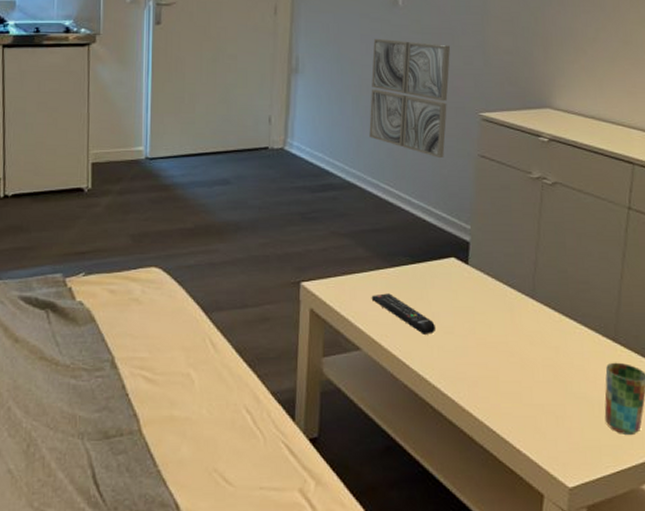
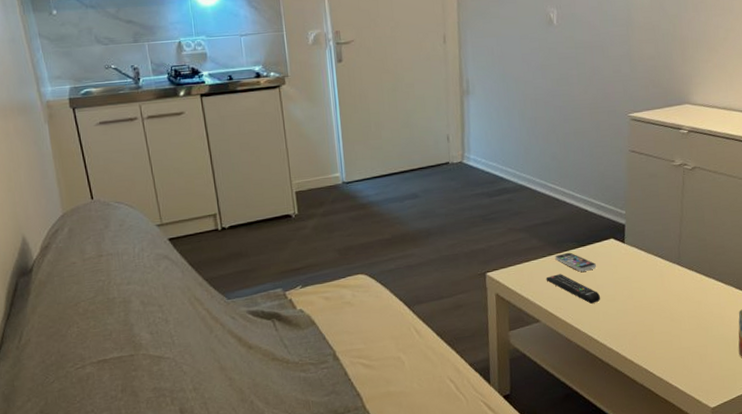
wall art: present [369,39,450,159] -> none [533,56,601,157]
smartphone: none [384,268,432,294] -> present [555,252,596,272]

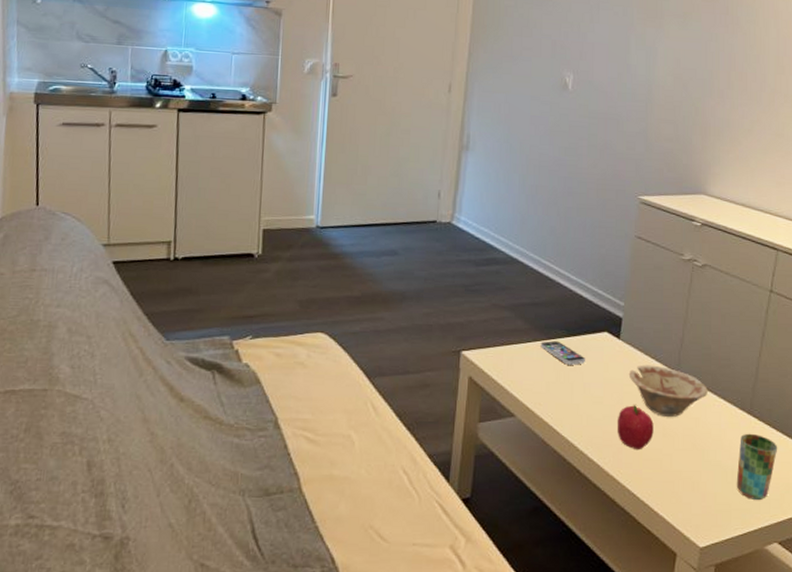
remote control: present [546,274,601,304] -> none [527,364,587,404]
fruit: none [629,298,663,336] -> present [617,405,654,450]
dish: none [635,261,707,304] -> present [628,365,708,417]

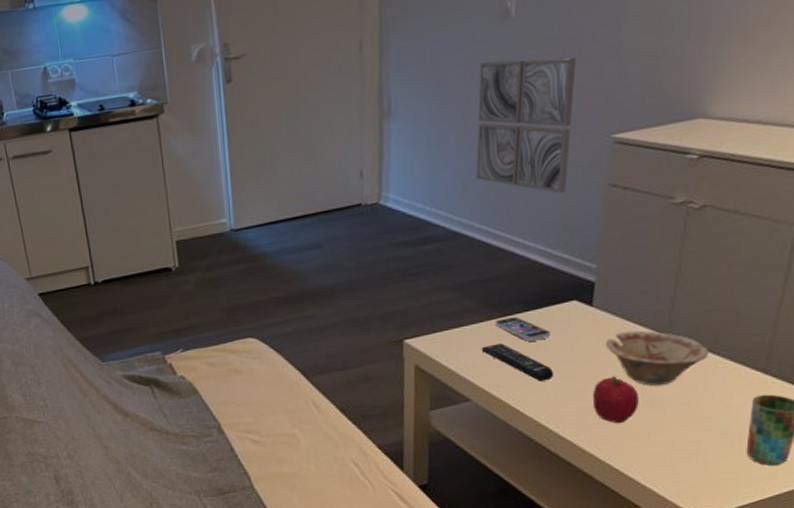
remote control: none [527,364,587,404] -> present [481,343,554,381]
wall art: none [534,121,614,238] -> present [476,57,576,194]

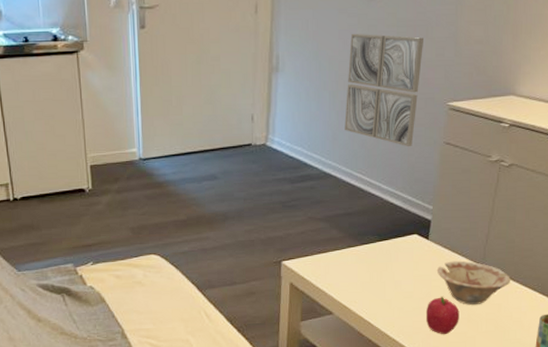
remote control: present [481,343,554,381] -> none [343,267,398,299]
smartphone: present [495,317,550,341] -> none [354,246,396,266]

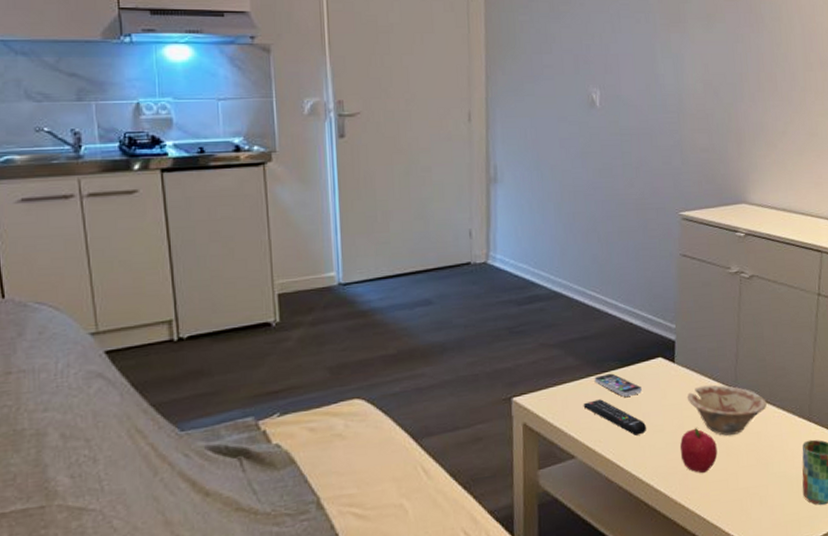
remote control: none [343,267,398,299] -> present [583,399,647,436]
wall art: present [345,34,423,147] -> none [572,142,649,261]
smartphone: none [354,246,396,266] -> present [594,373,642,397]

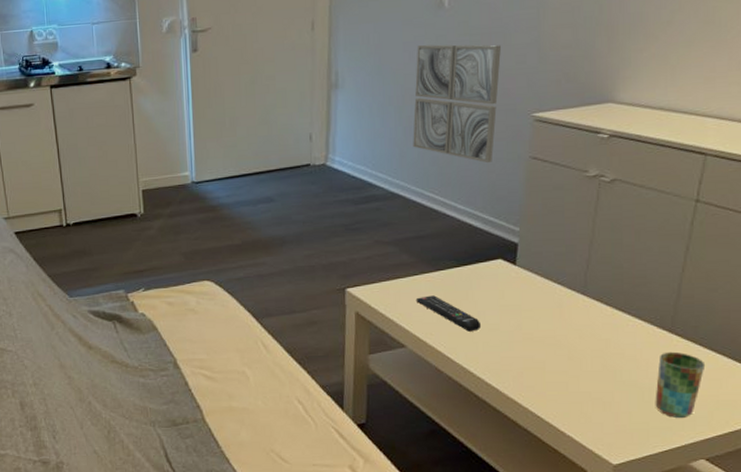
wall art: none [572,142,649,261] -> present [413,44,501,164]
smartphone: present [594,373,642,397] -> none [428,272,478,295]
fruit: present [679,428,718,474] -> none [515,330,558,374]
dish: present [686,384,767,436] -> none [527,289,620,340]

